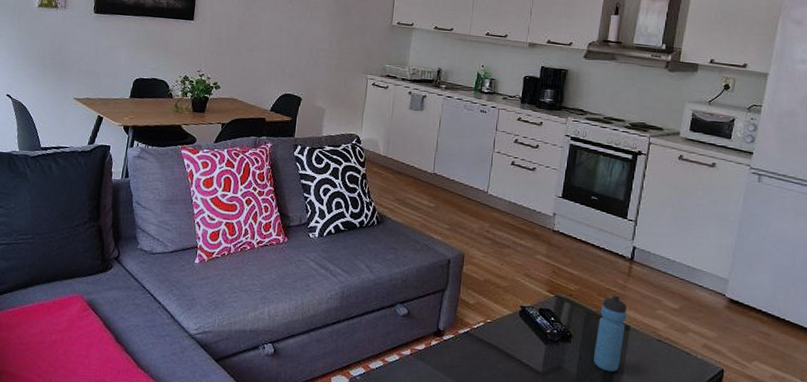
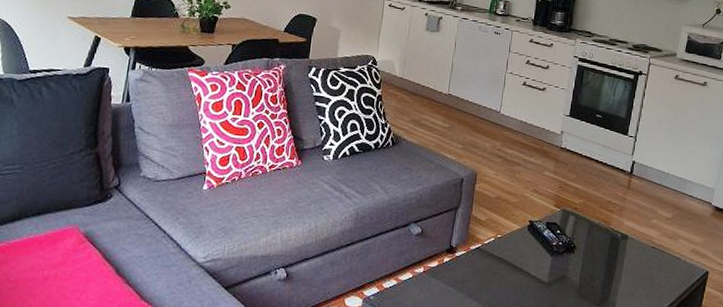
water bottle: present [594,295,627,373] -> none [595,207,626,279]

